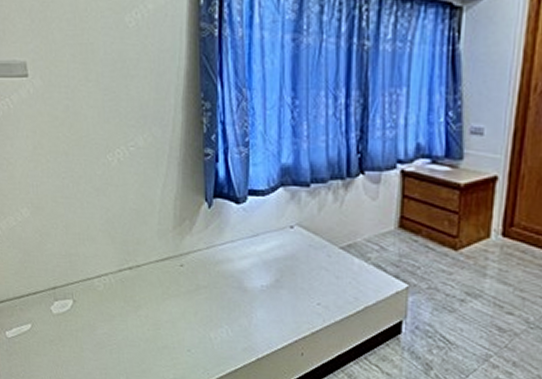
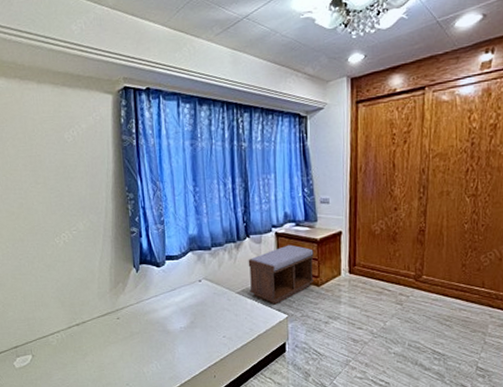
bench: none [358,188,454,269] -> present [248,244,314,305]

